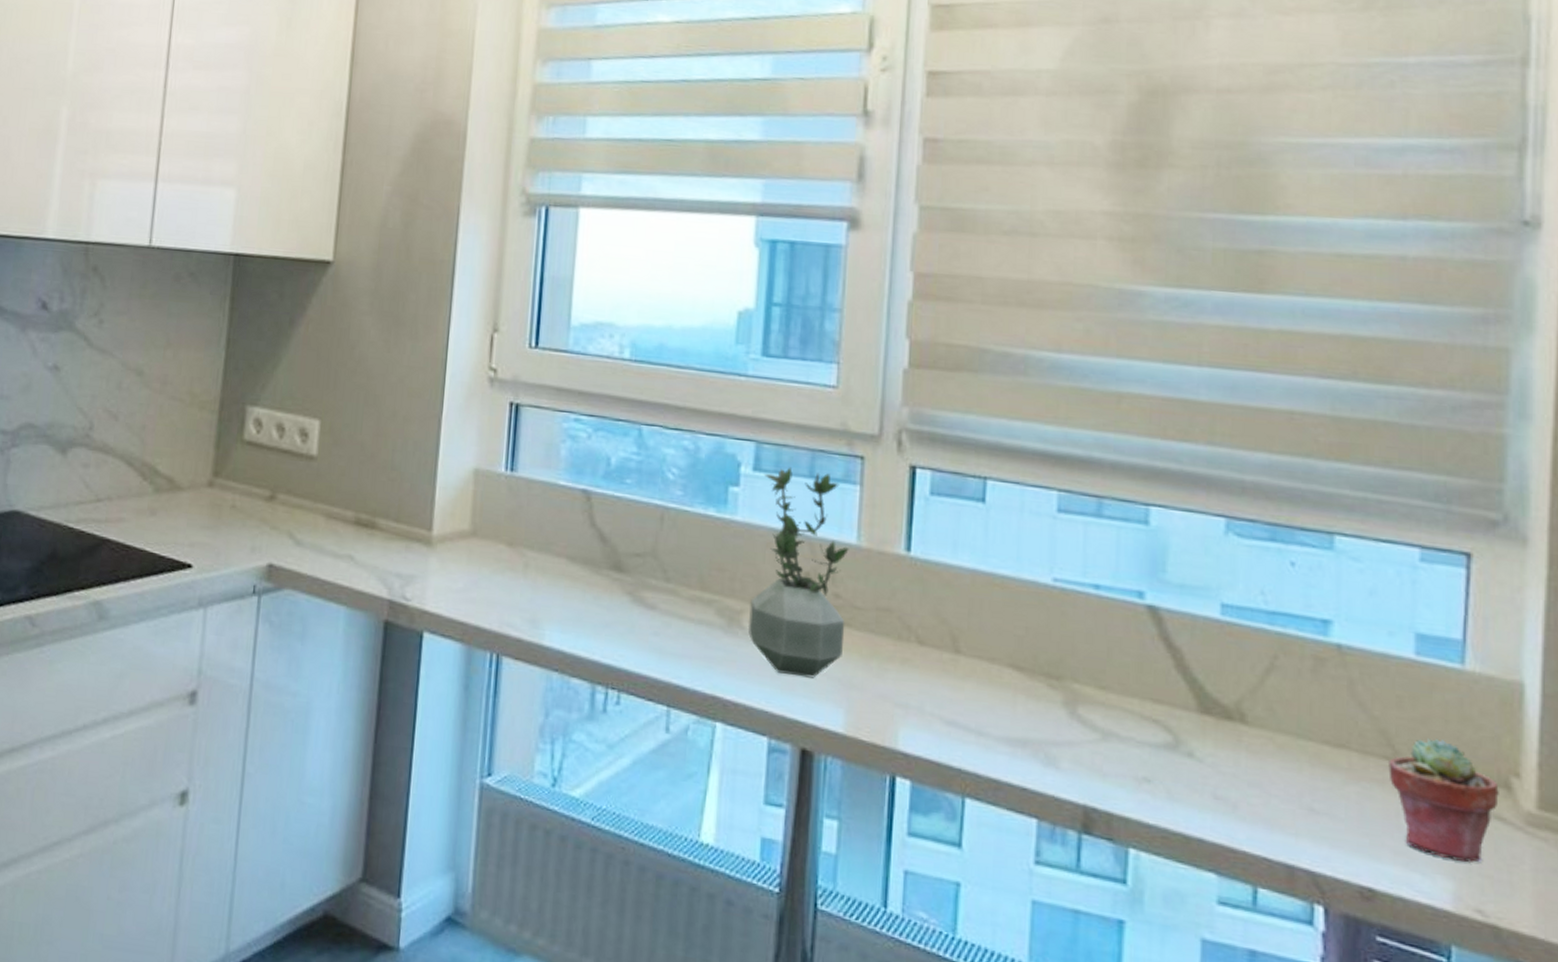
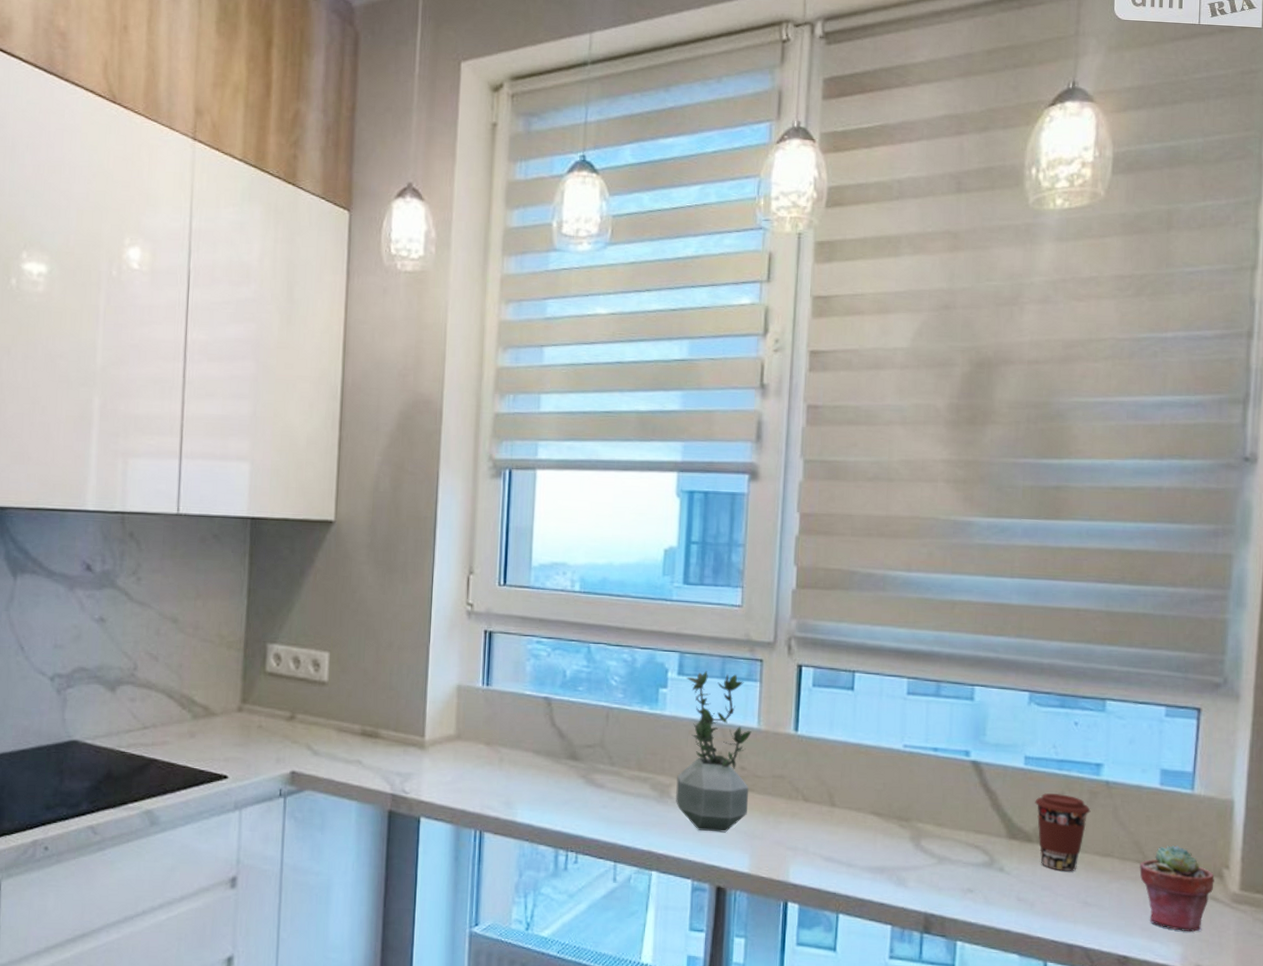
coffee cup: none [1236,655,1316,765] -> present [1035,793,1091,871]

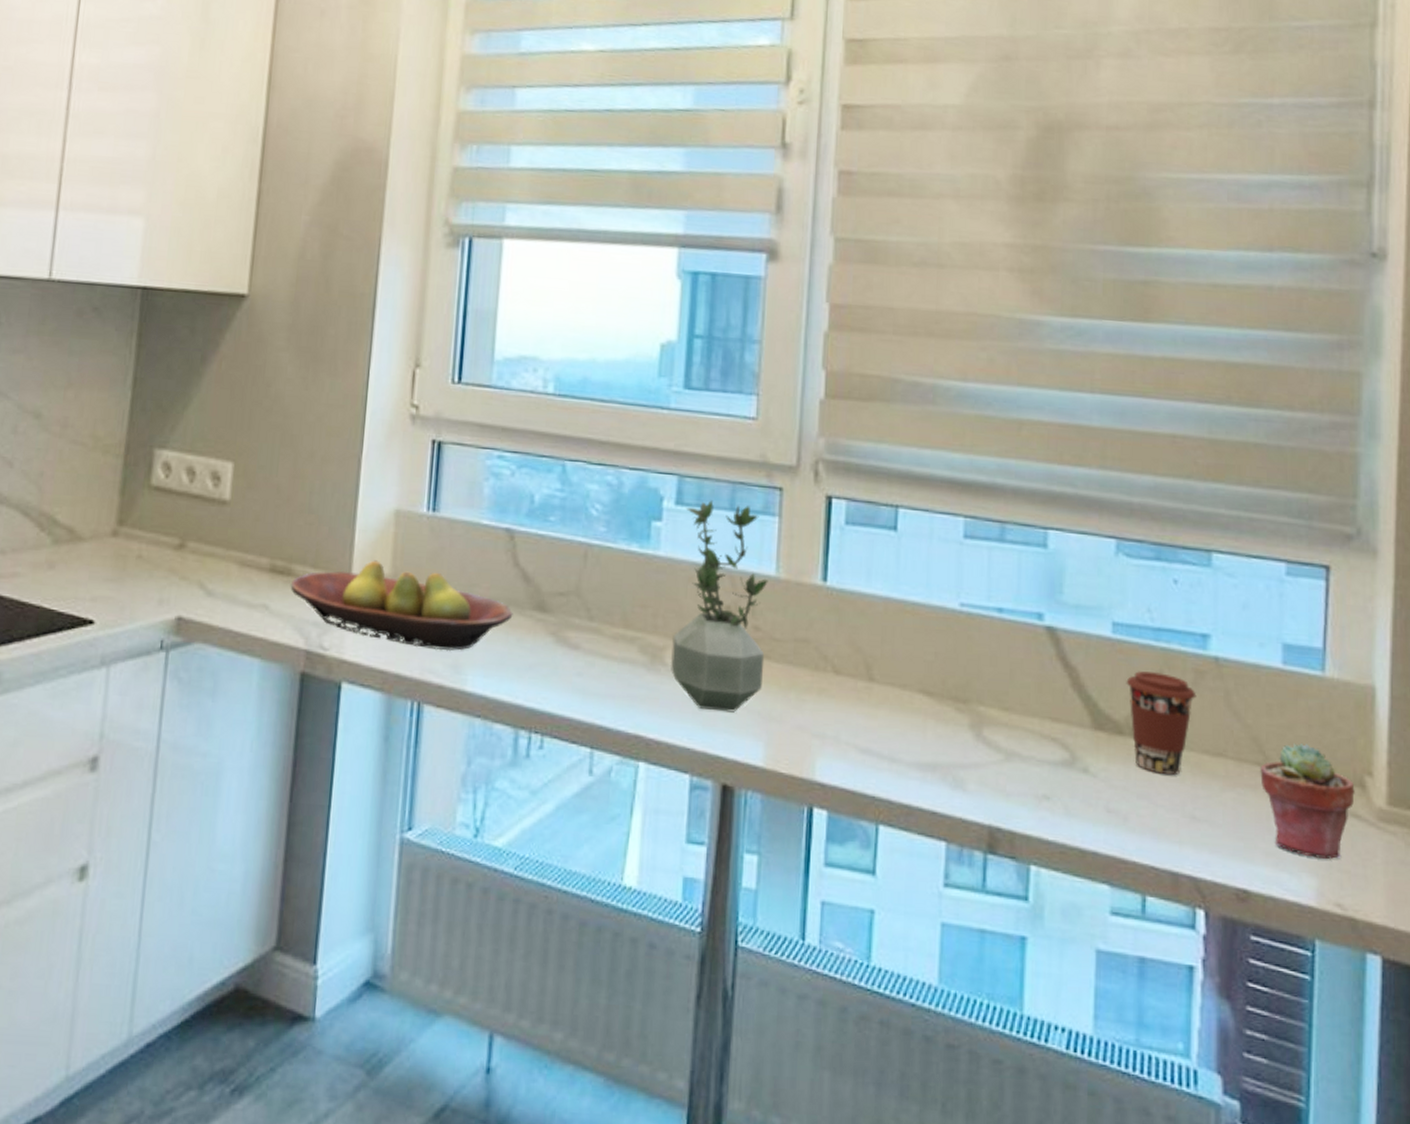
fruit bowl: none [377,724,552,792] -> present [290,560,513,651]

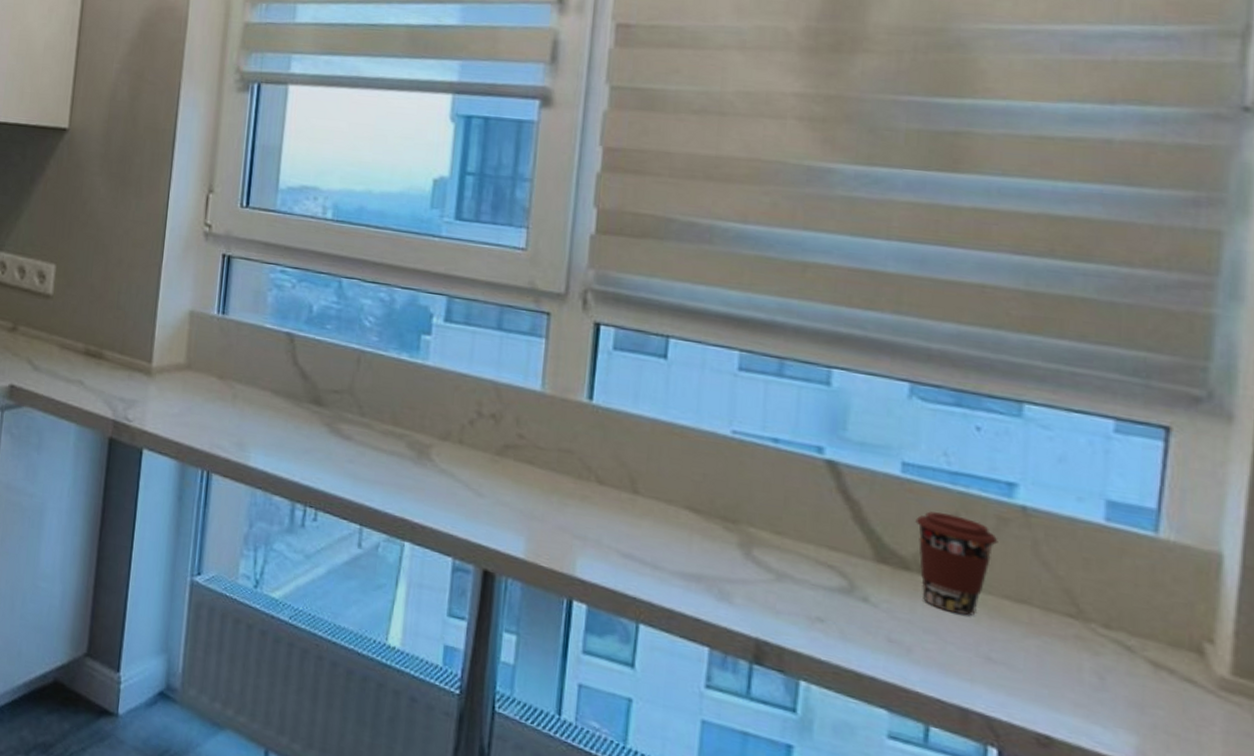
fruit bowl: present [290,560,513,651] -> none [101,351,292,432]
potted plant: present [670,500,768,713] -> none [435,320,534,508]
potted succulent: present [1260,742,1355,860] -> none [1071,600,1190,722]

